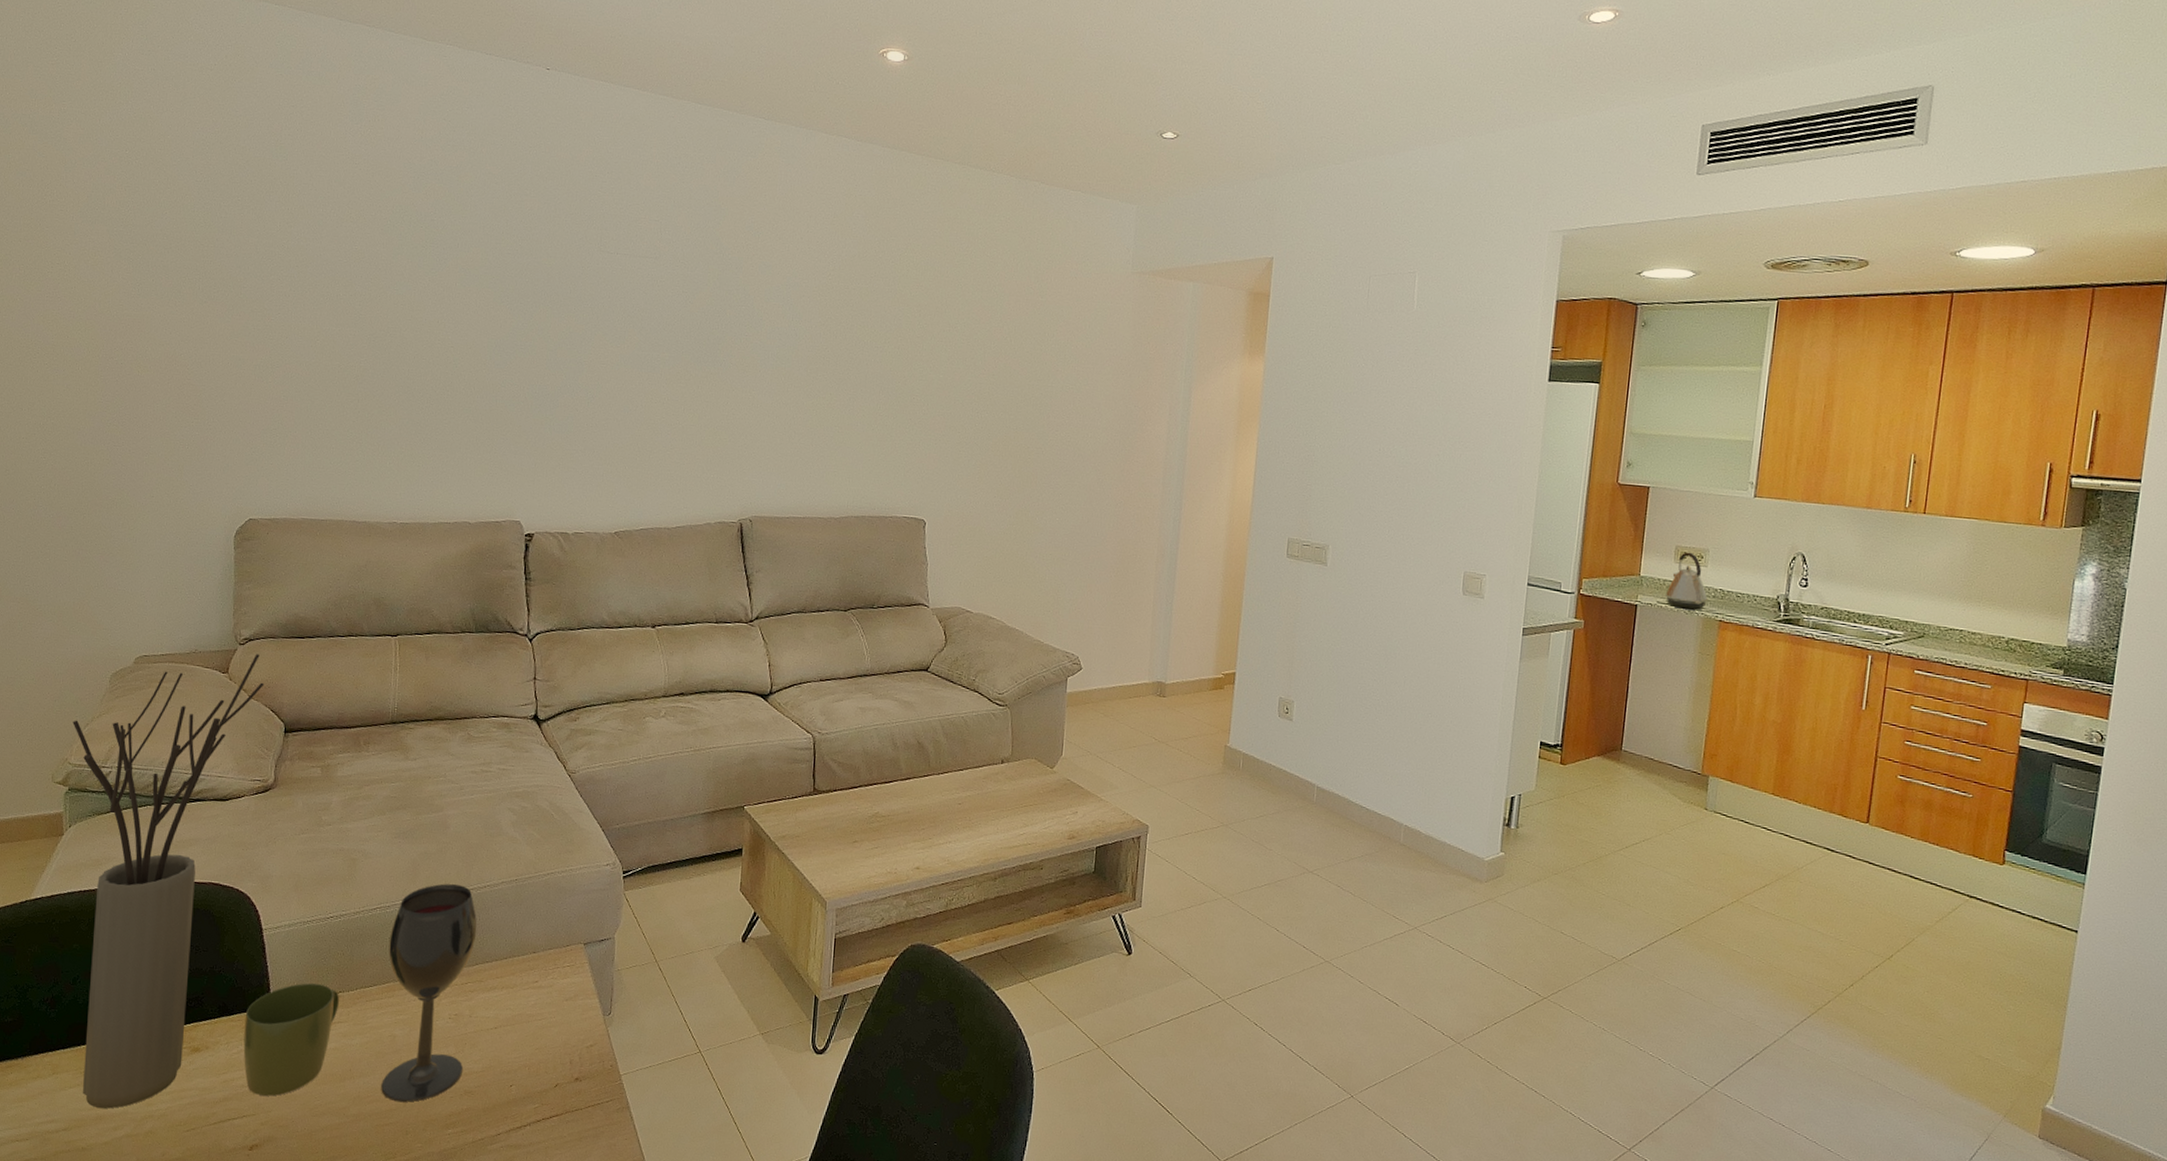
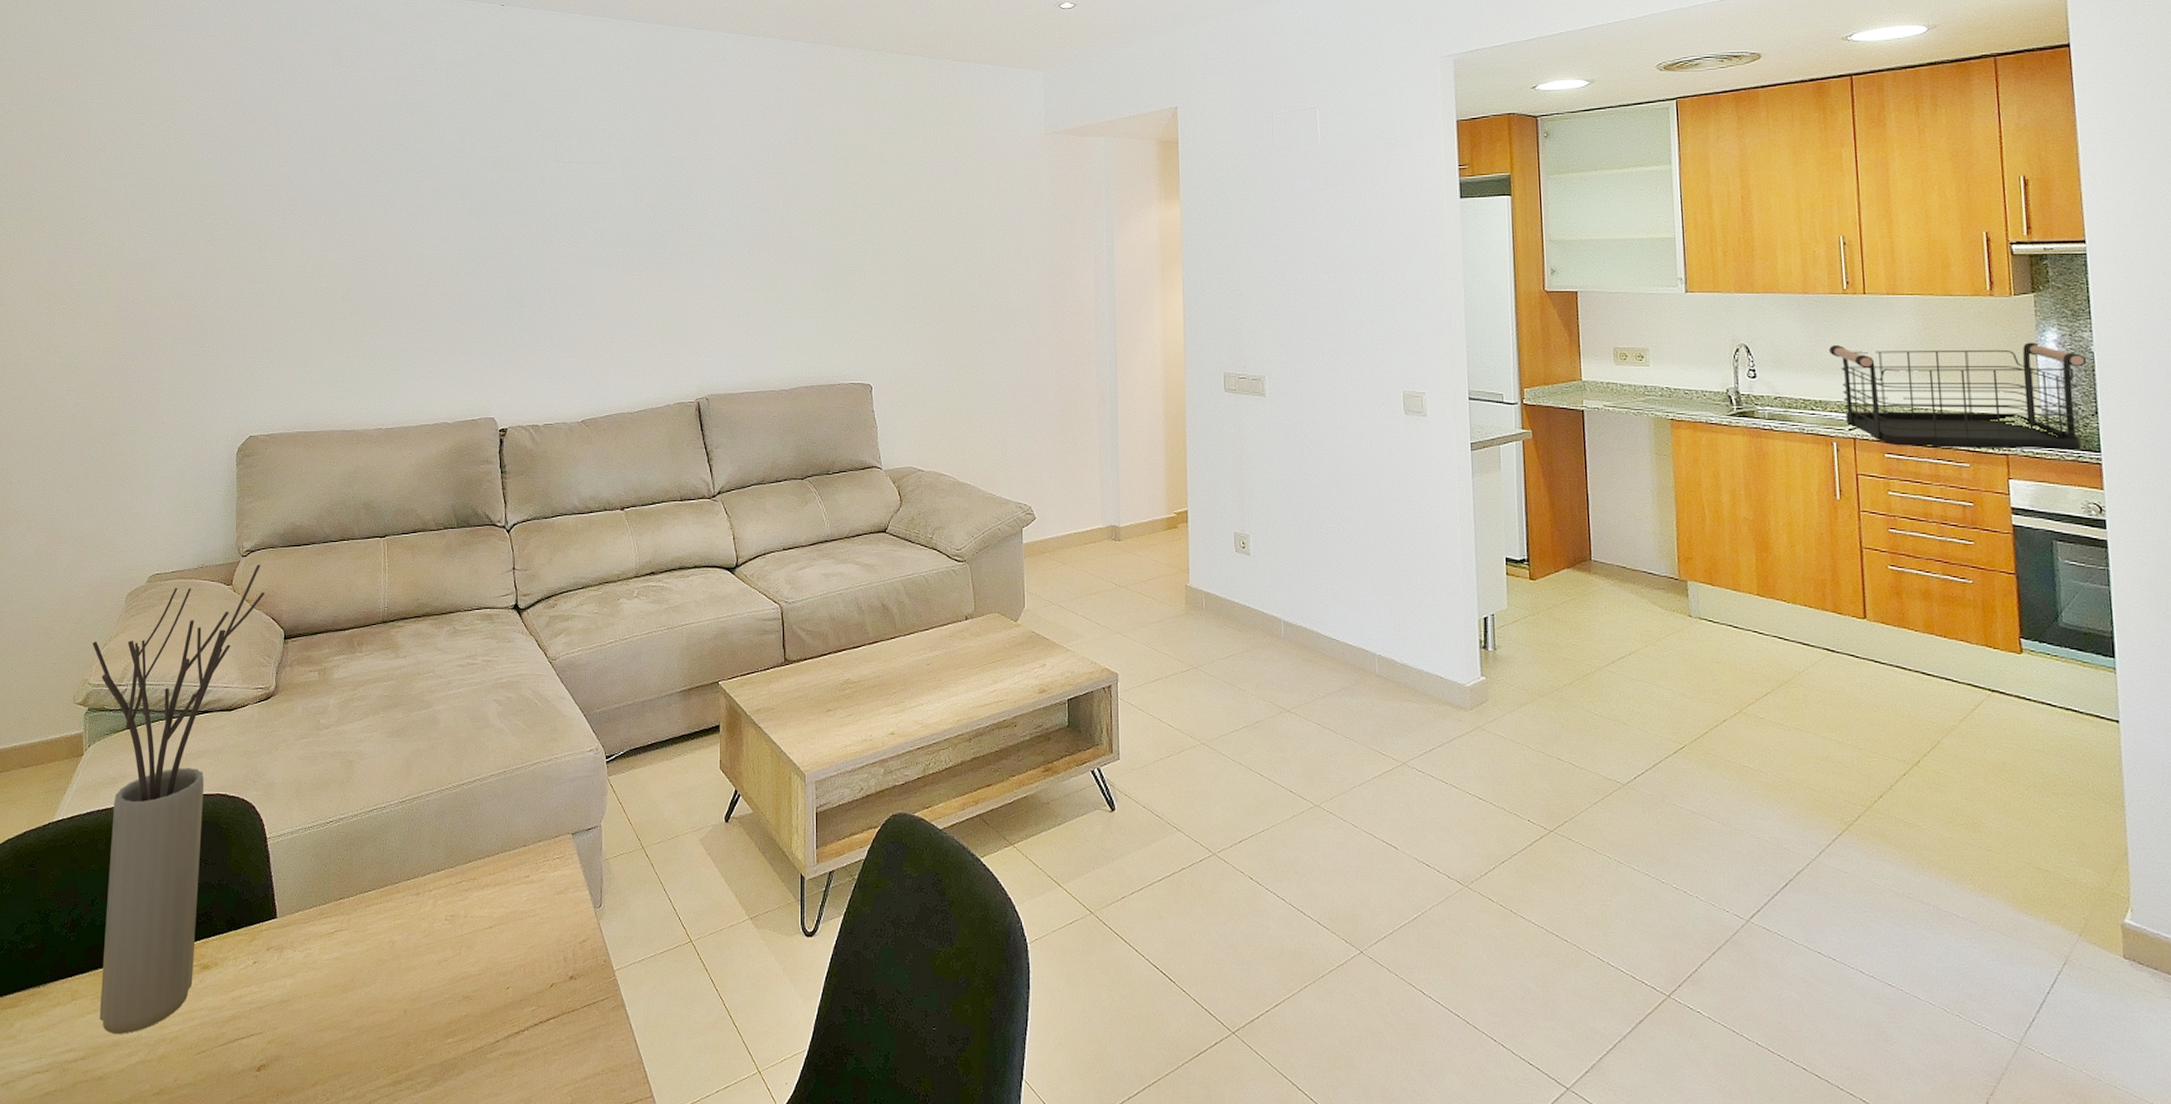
mug: present [243,983,339,1096] -> none [250,891,340,1012]
wine glass: present [381,883,478,1102] -> none [382,780,469,1011]
kettle: present [1665,552,1708,610] -> none [1610,353,1655,410]
dish rack: none [1881,560,2119,680] -> present [1829,342,2087,450]

